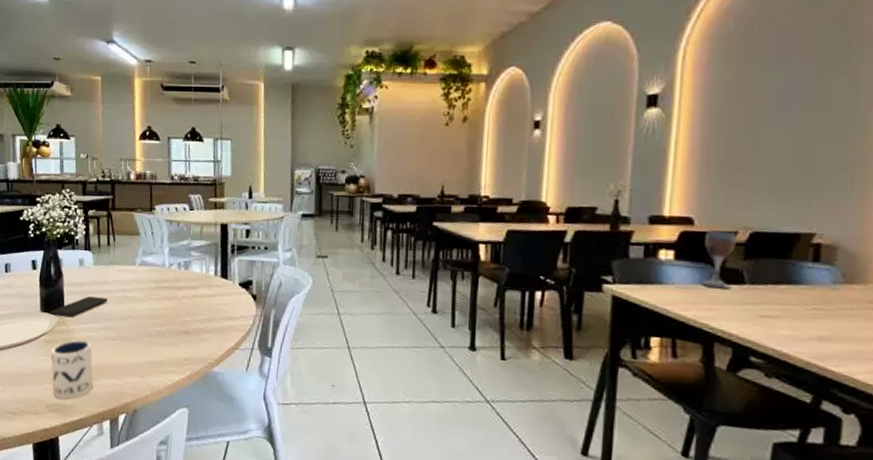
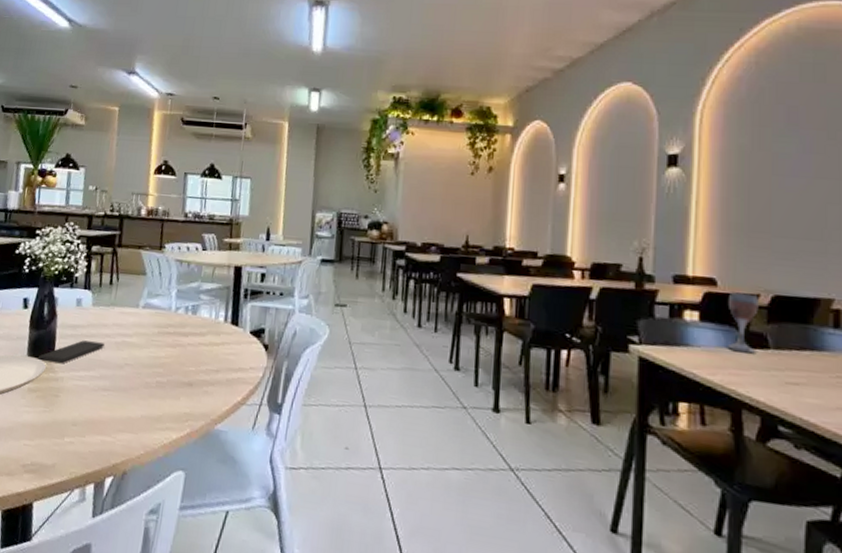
cup: present [50,339,94,399] -> none [31,388,82,458]

